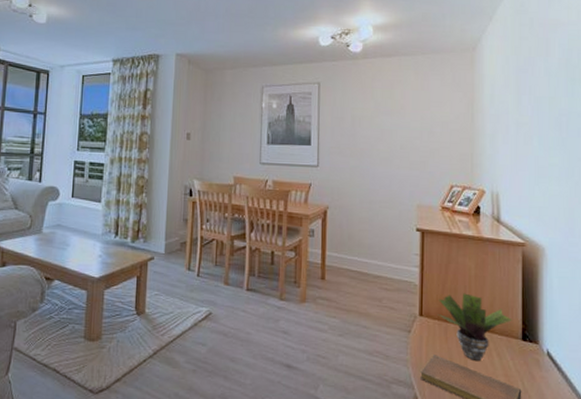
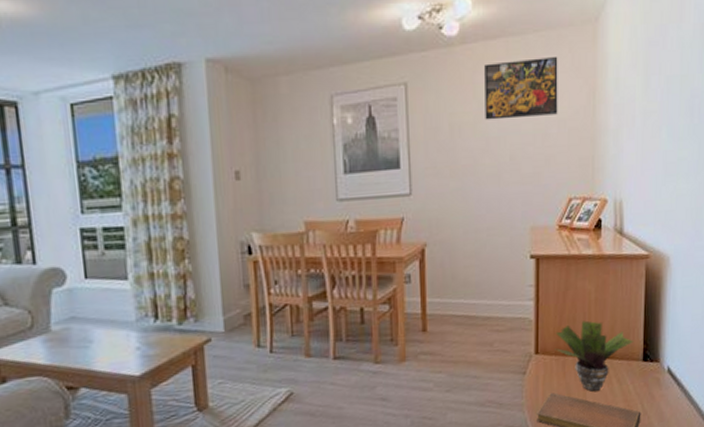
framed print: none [381,73,442,118] -> present [484,57,558,120]

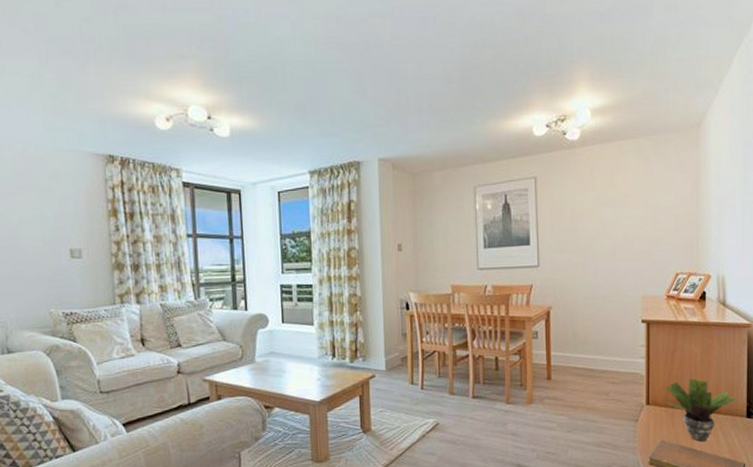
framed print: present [484,57,558,120] -> none [601,157,665,207]

